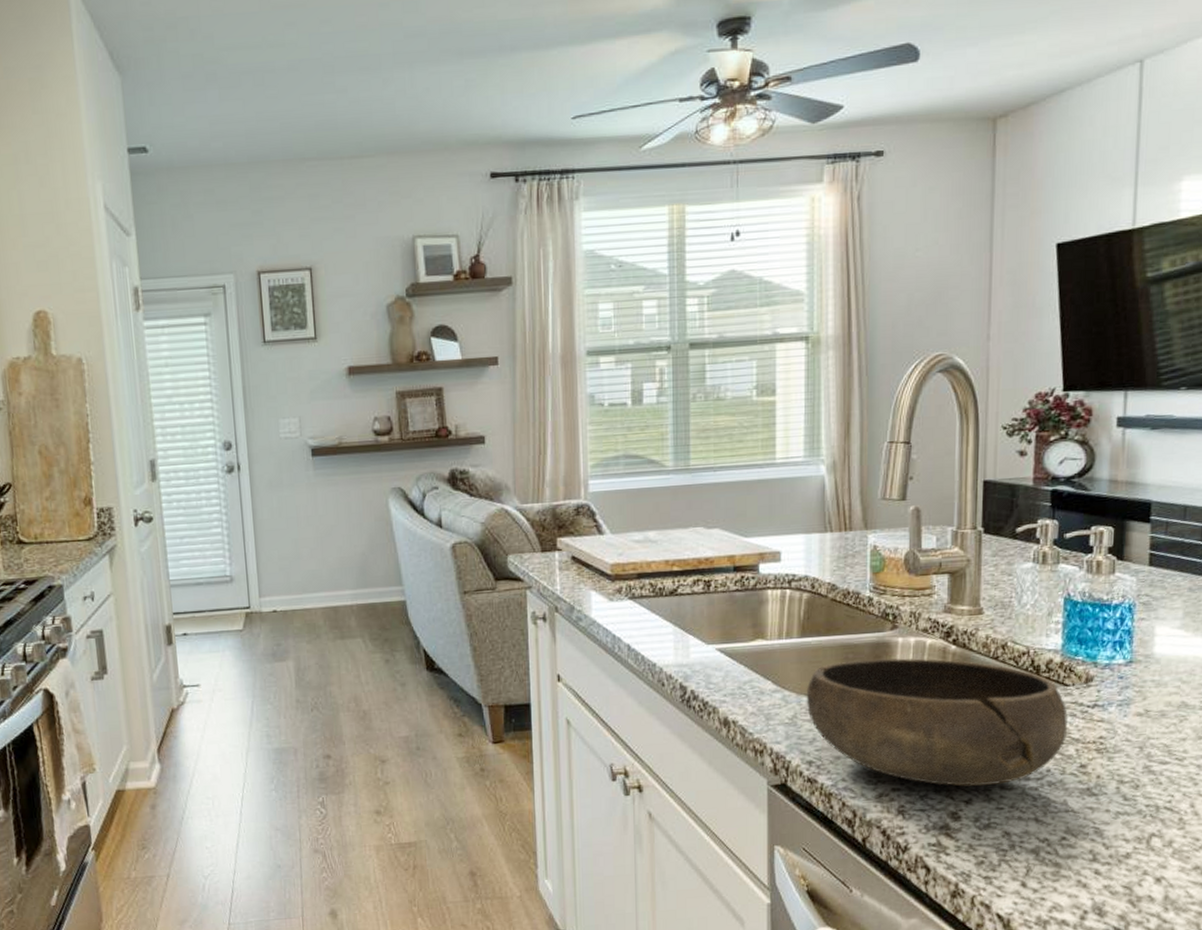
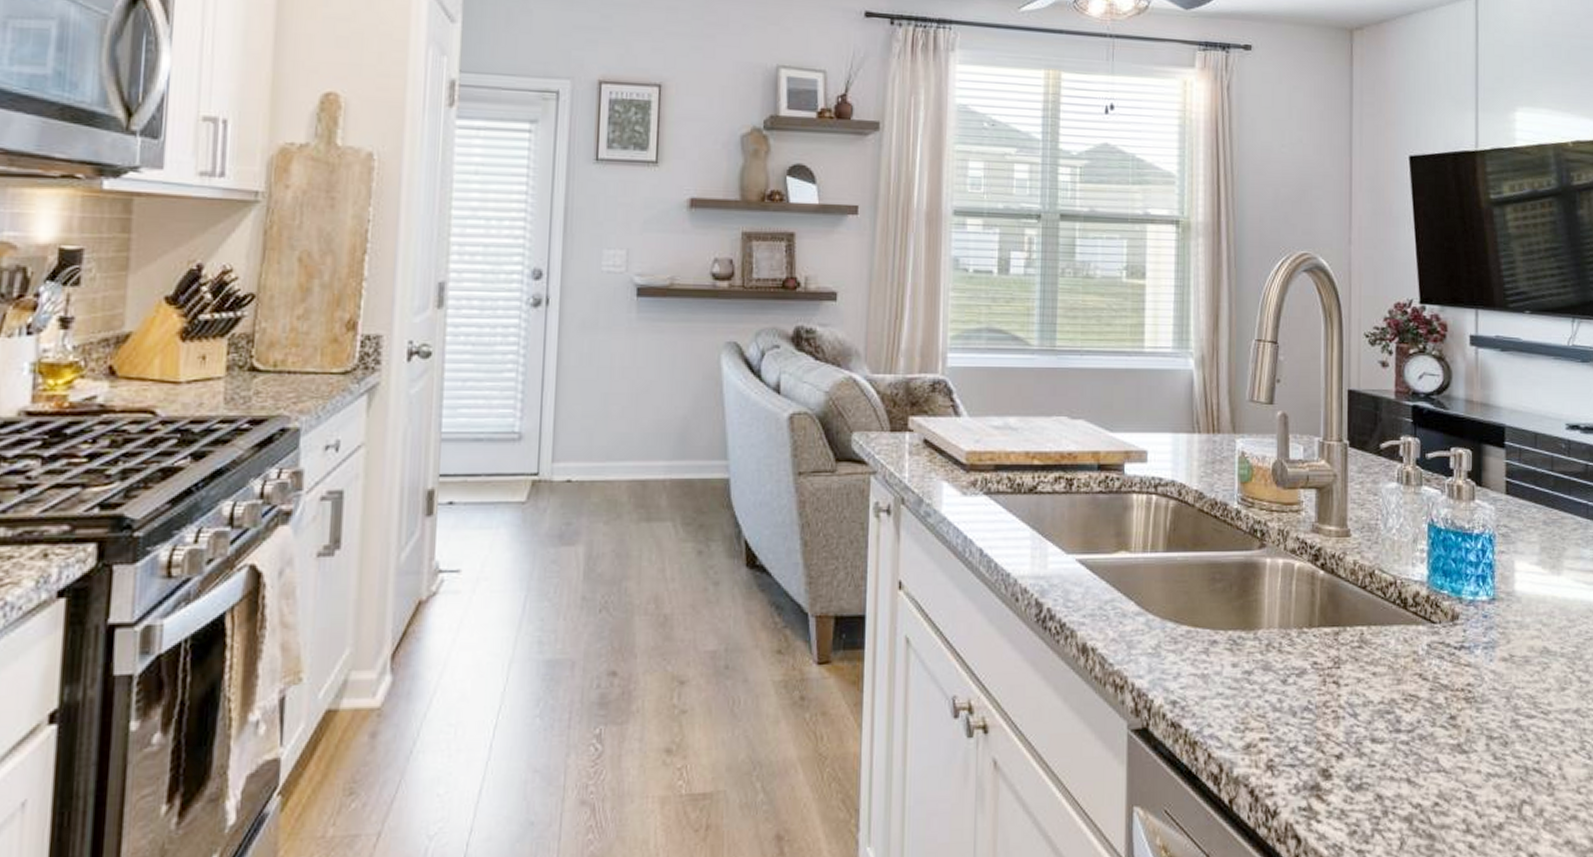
bowl: present [806,658,1068,787] -> none [1171,582,1435,739]

